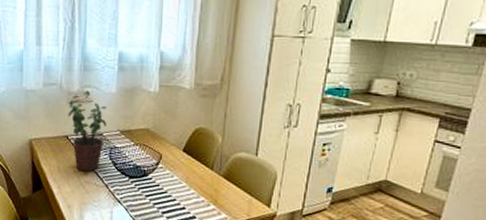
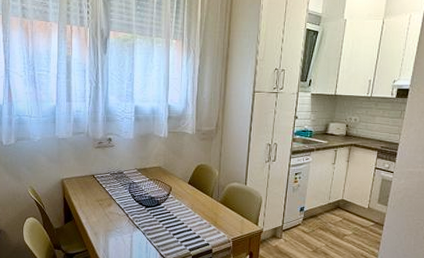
potted plant: present [68,99,107,172] -> none [94,144,126,204]

